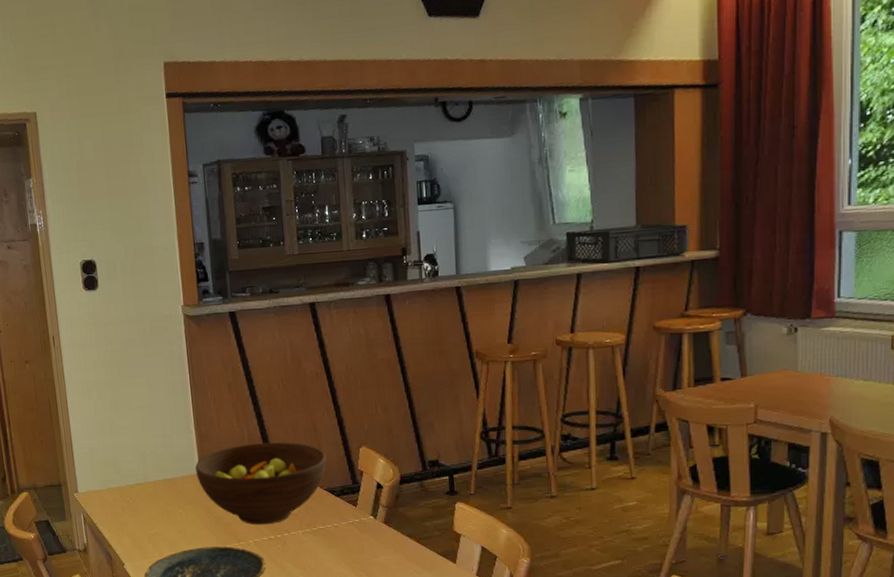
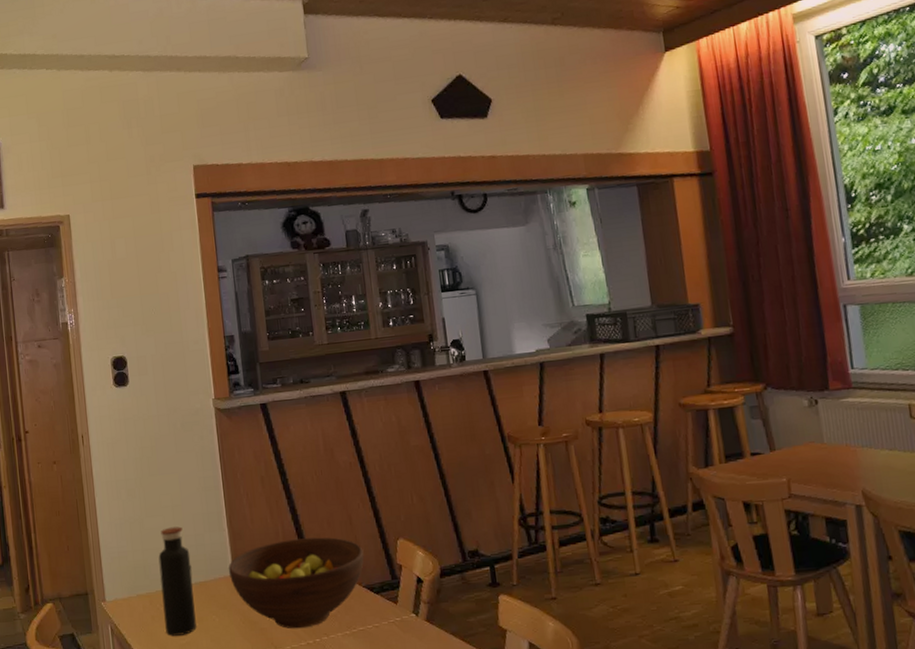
water bottle: none [128,427,164,527] -> present [158,526,197,636]

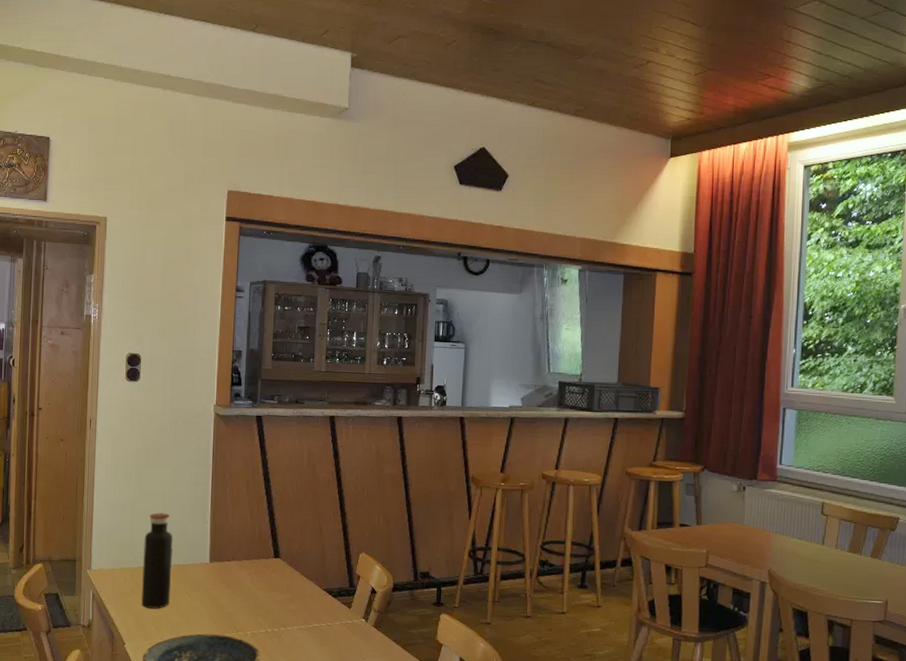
fruit bowl: present [229,537,364,629] -> none [206,539,328,618]

